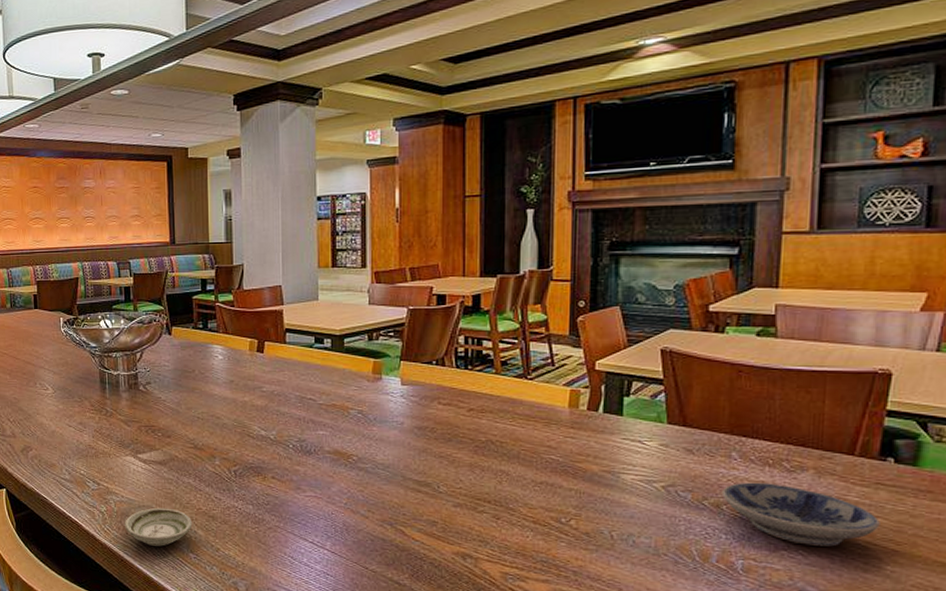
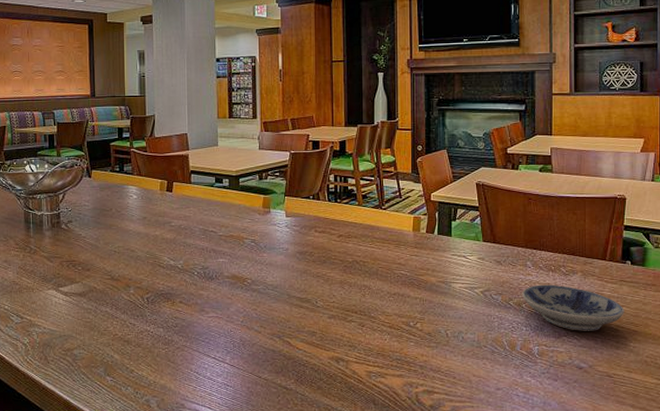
saucer: present [125,507,193,546] -> none [47,336,110,372]

